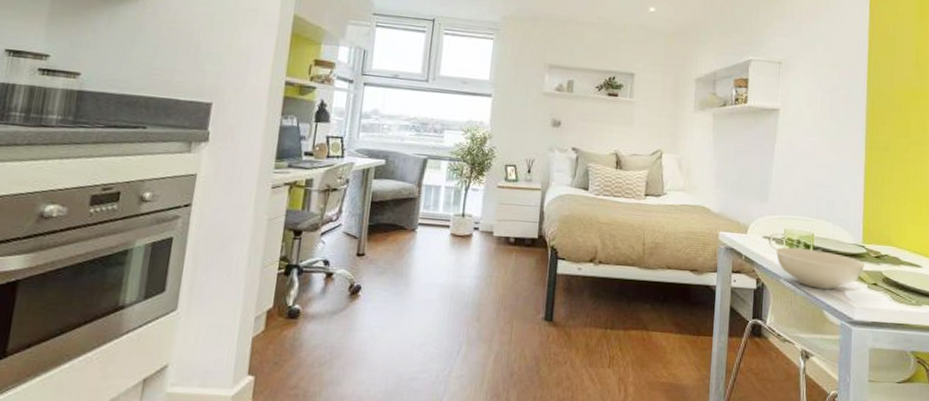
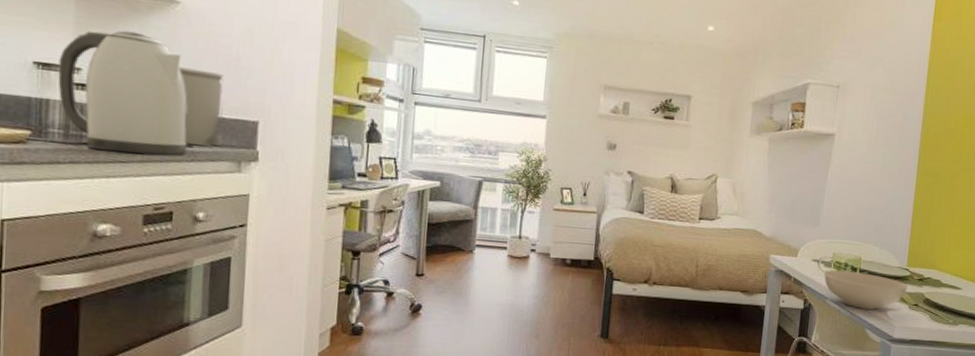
kettle: none [25,20,146,137] -> present [58,30,188,156]
canister: none [139,52,183,128] -> present [178,67,224,147]

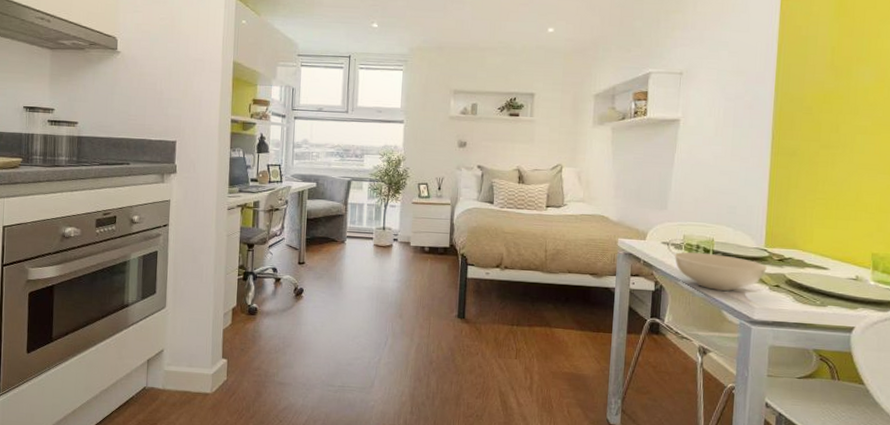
kettle: present [58,30,188,156] -> none [39,77,126,173]
canister: present [178,67,224,147] -> none [119,102,151,164]

